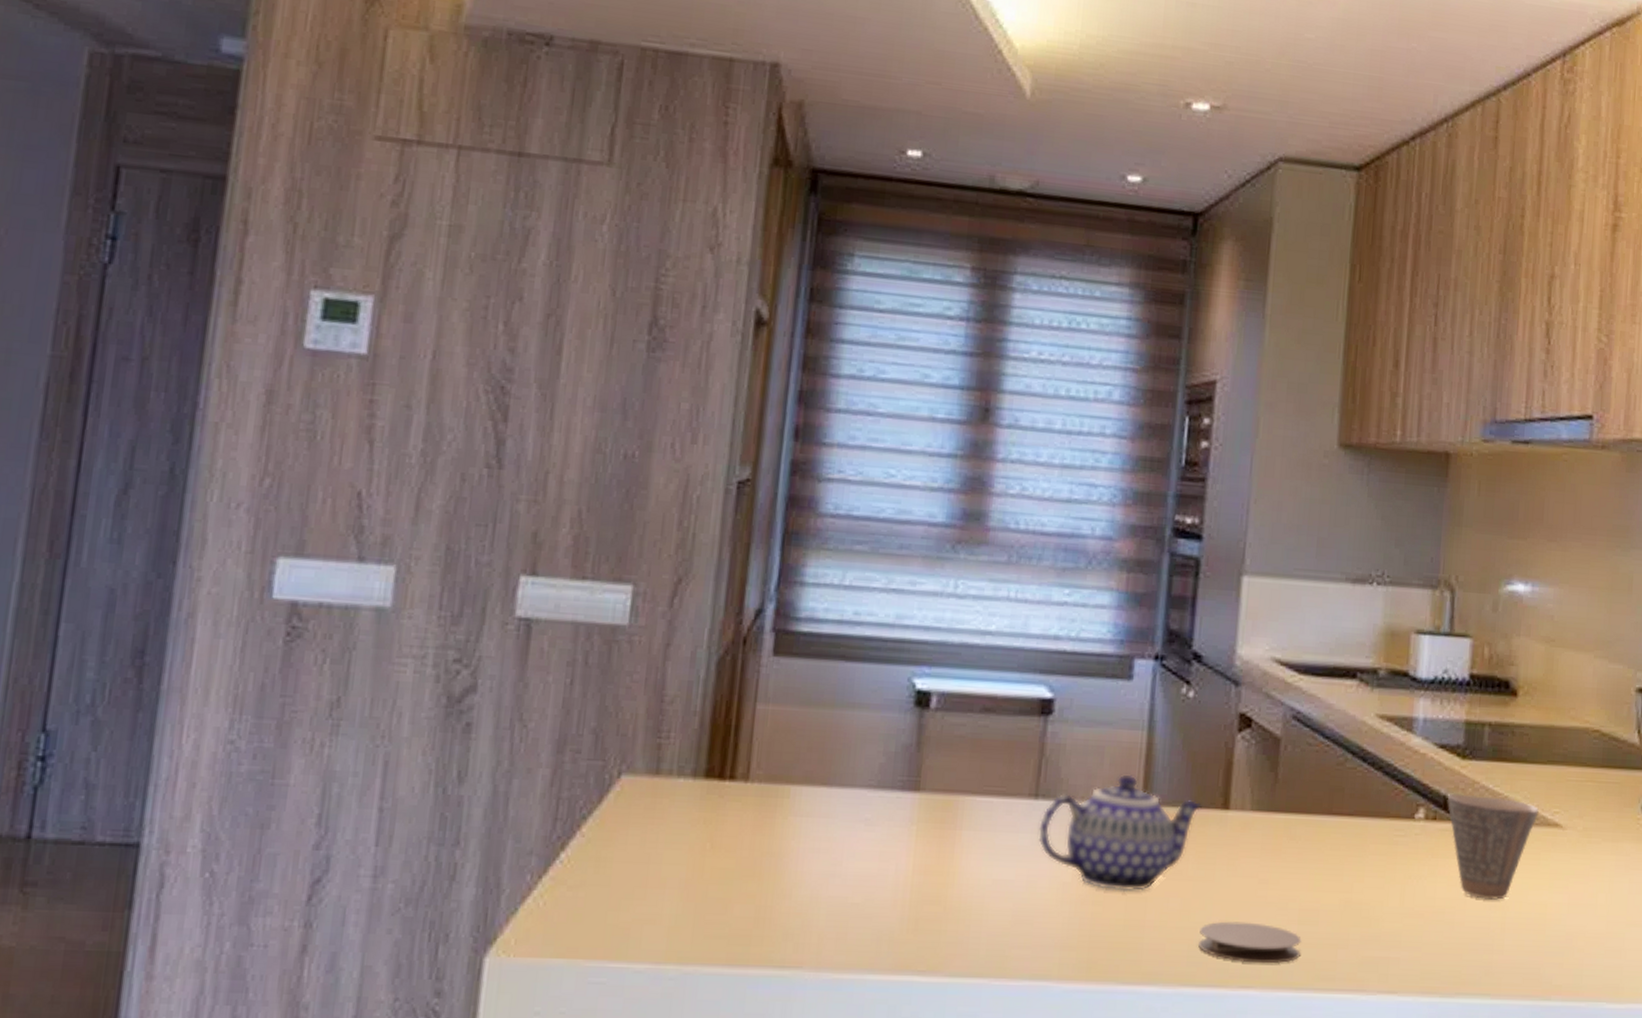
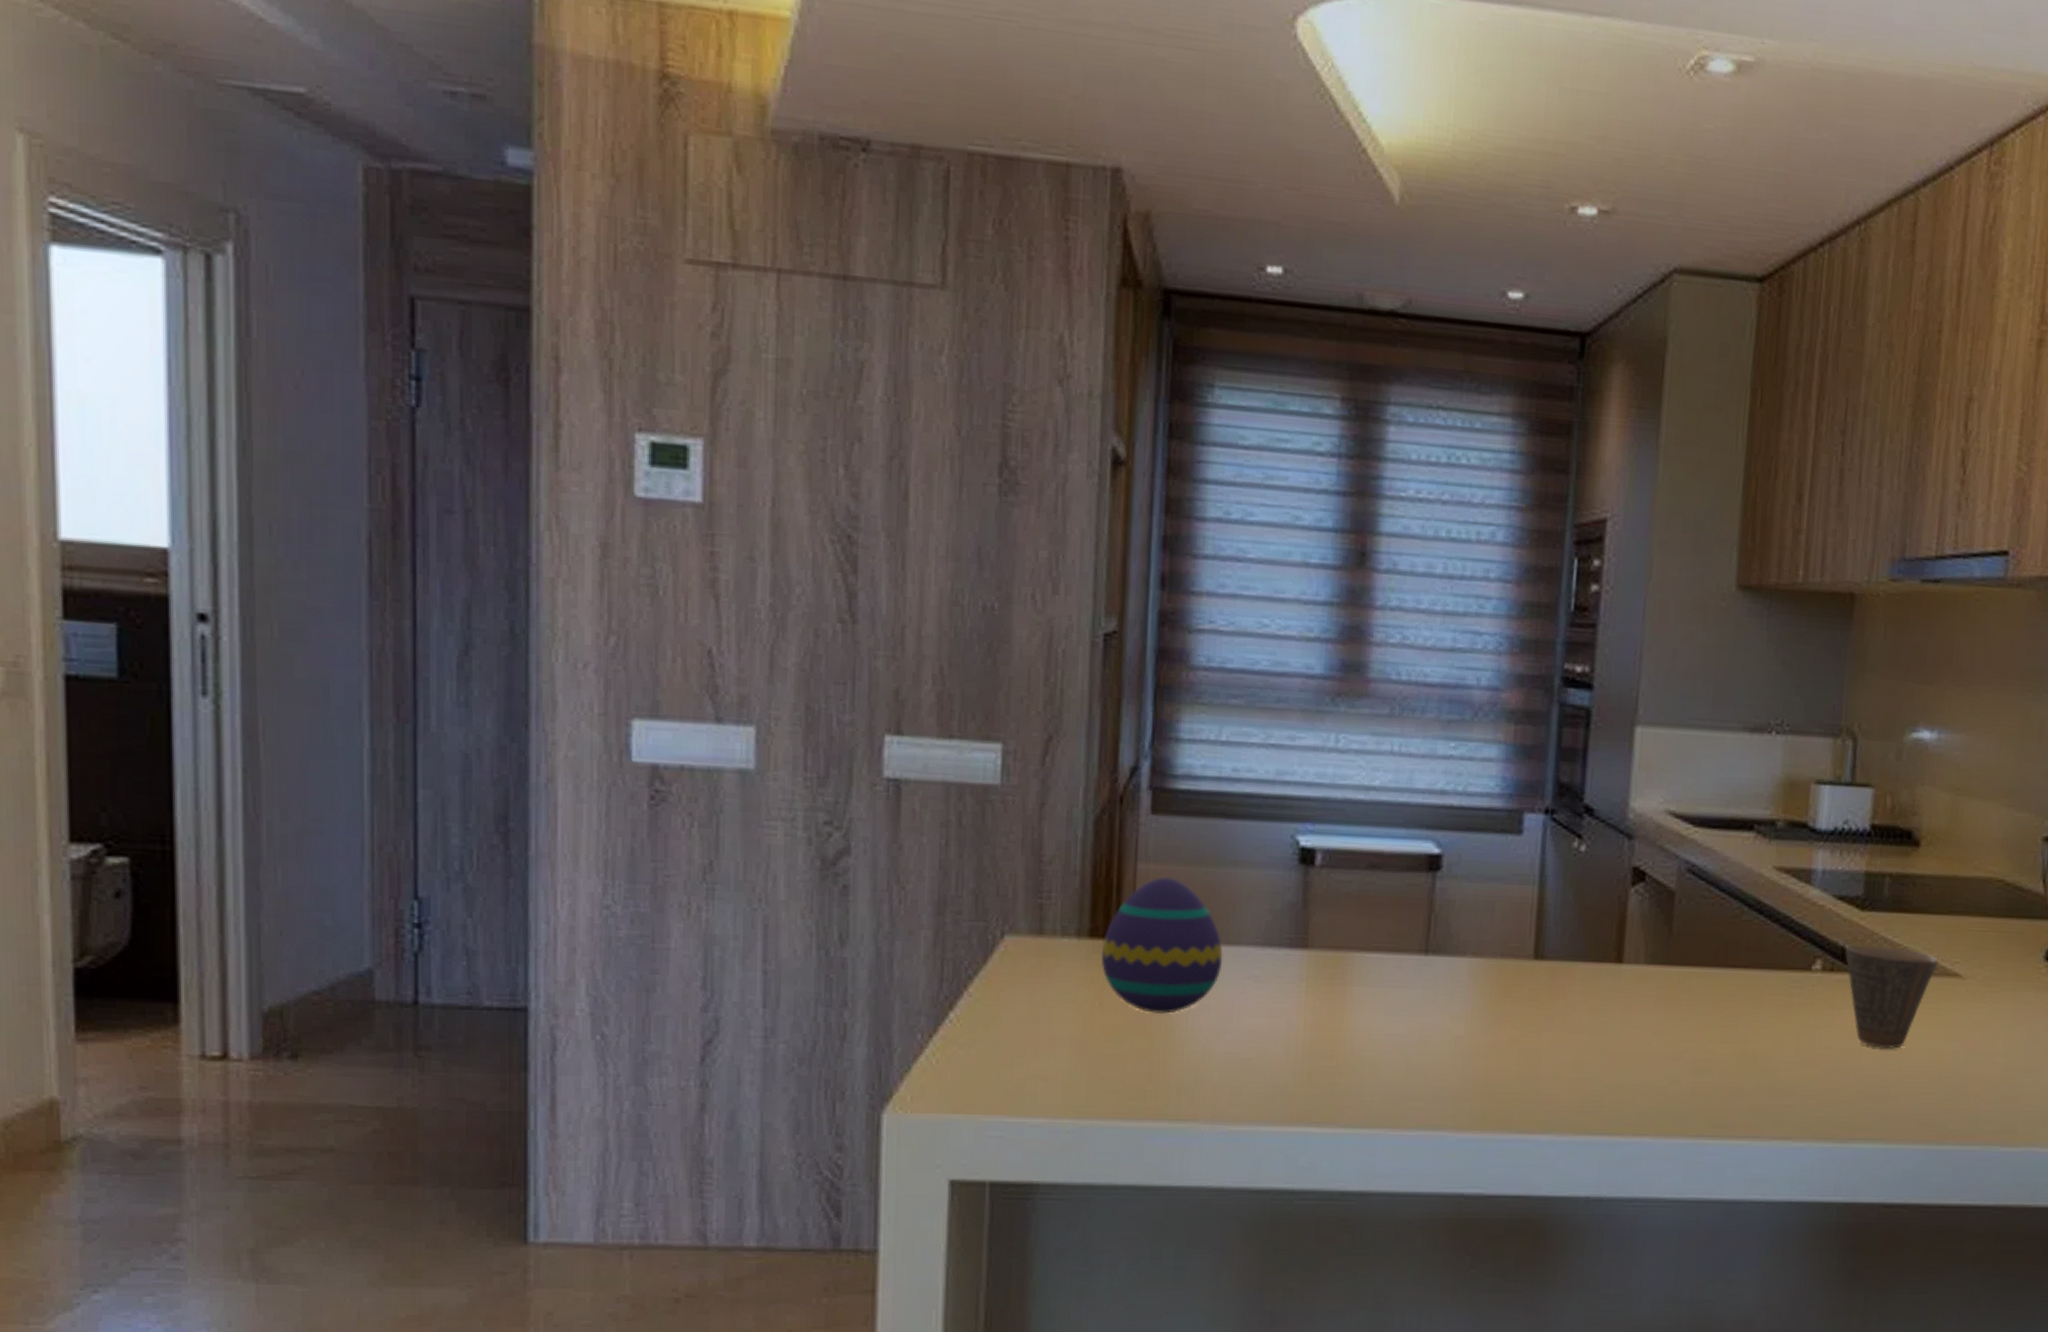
decorative egg: none [715,717,836,856] -> present [1101,876,1223,1014]
teapot: present [1037,774,1203,892] -> none [1428,929,1596,1045]
coaster: present [1198,921,1302,964] -> none [1593,1072,1696,1113]

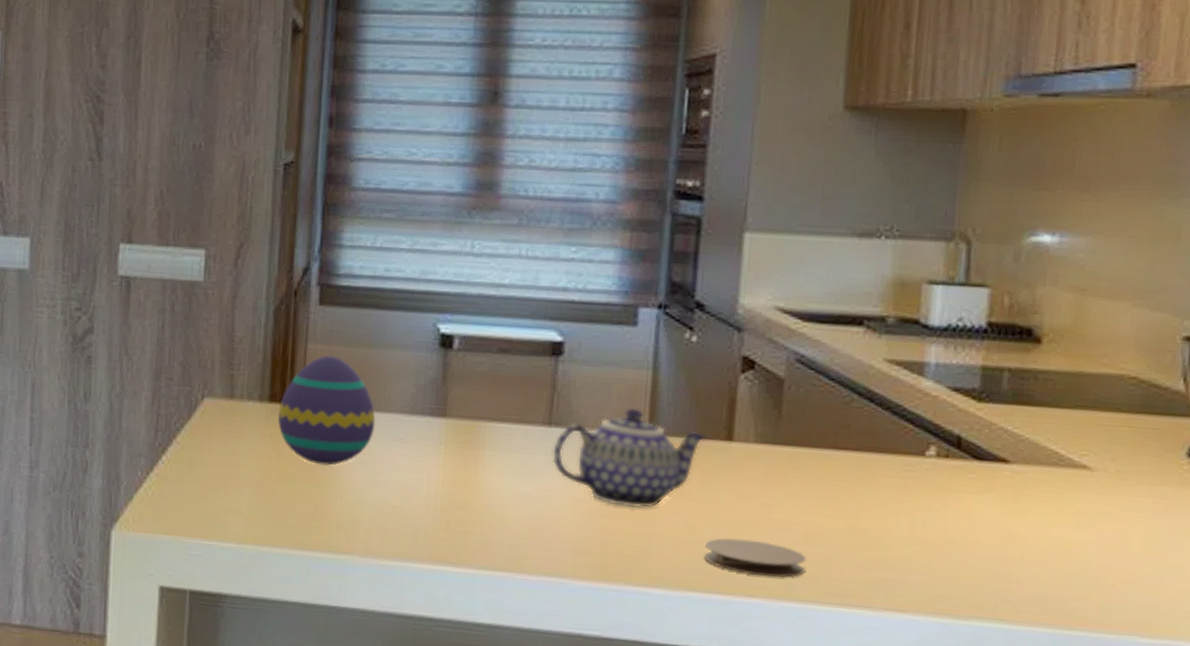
teapot: none [1428,929,1596,1045] -> present [551,408,707,509]
coaster: none [1593,1072,1696,1113] -> present [704,538,806,579]
cup: present [1844,944,1938,1049] -> none [960,433,1064,534]

